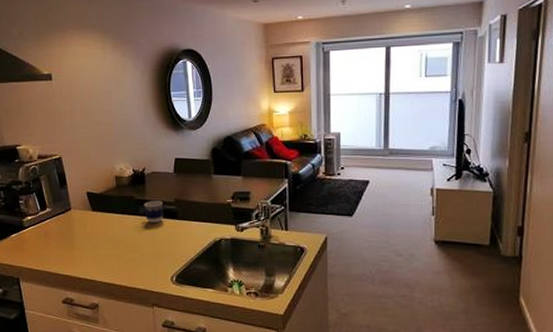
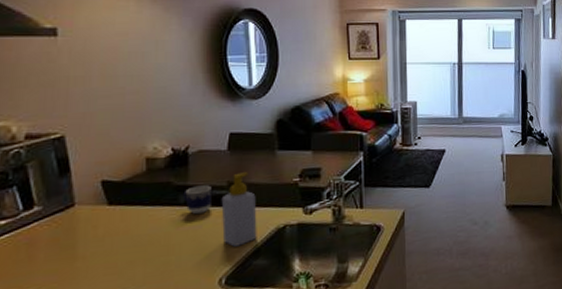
soap bottle: none [170,192,199,252] -> present [221,172,257,247]

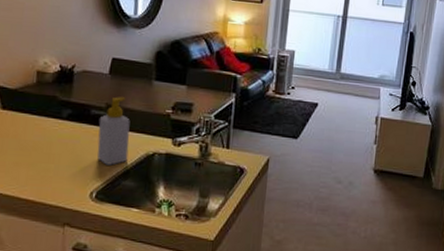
cup: present [183,185,212,215] -> none [66,103,92,130]

